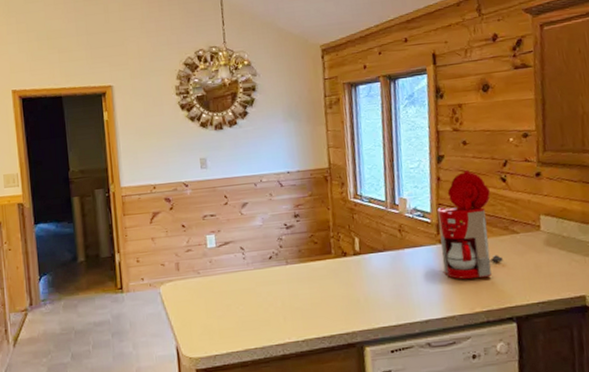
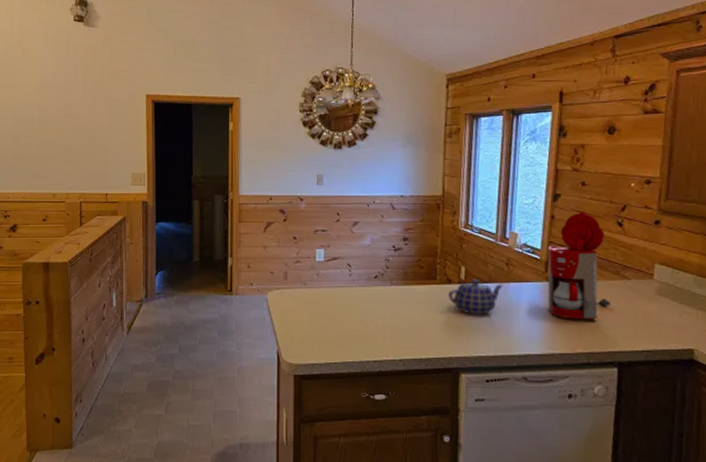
teapot: none [344,249,398,285] -> present [448,280,504,315]

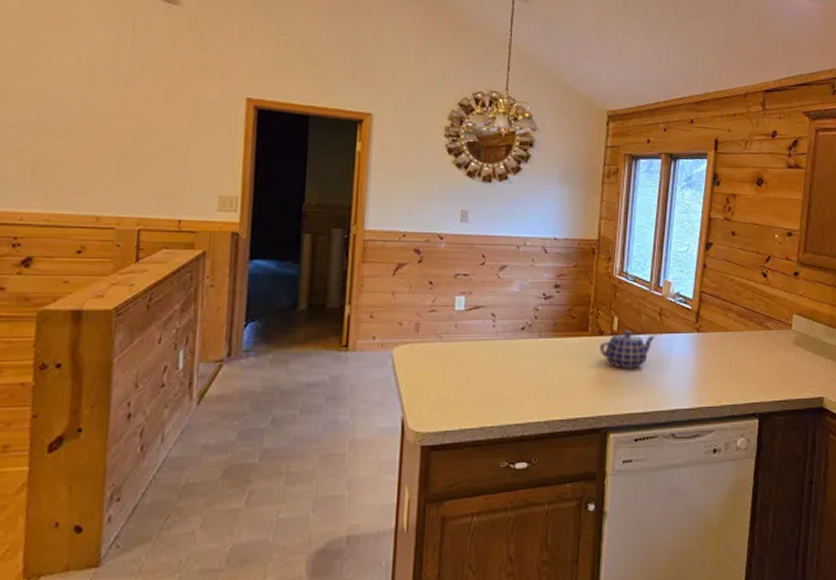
coffee maker: present [547,211,611,320] -> none [697,261,754,372]

